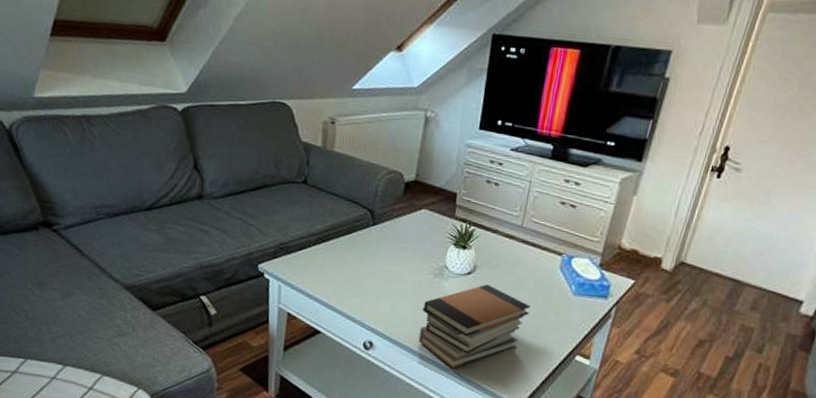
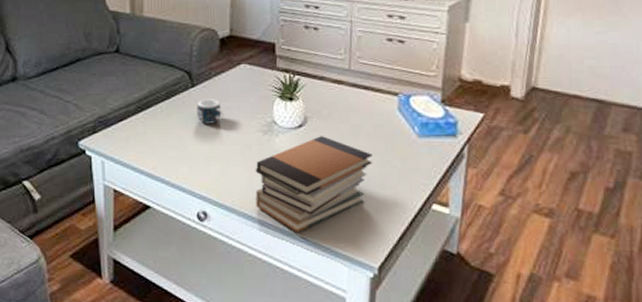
mug: none [374,238,401,263] -> present [196,99,224,124]

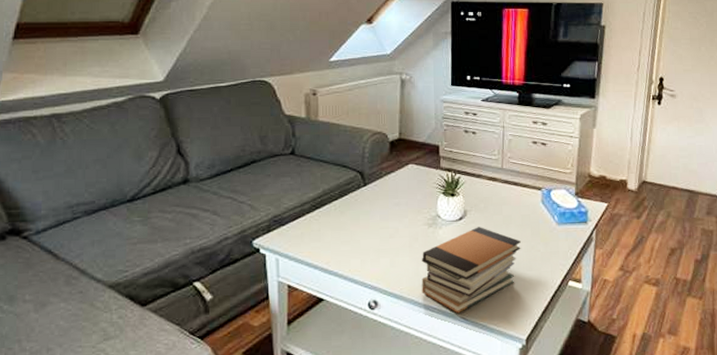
mug: present [196,99,224,124] -> none [368,196,394,220]

